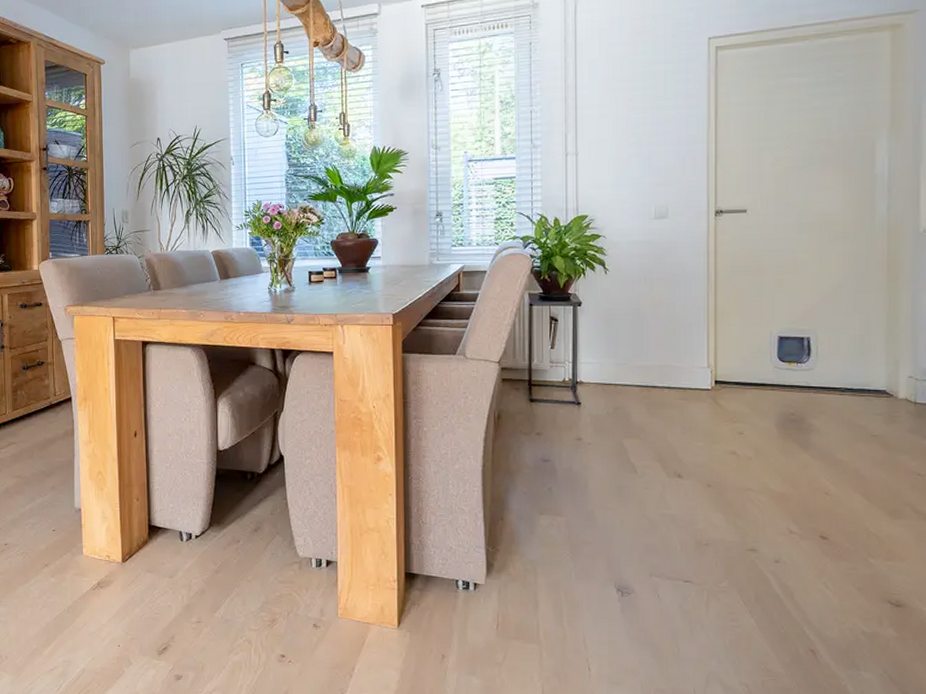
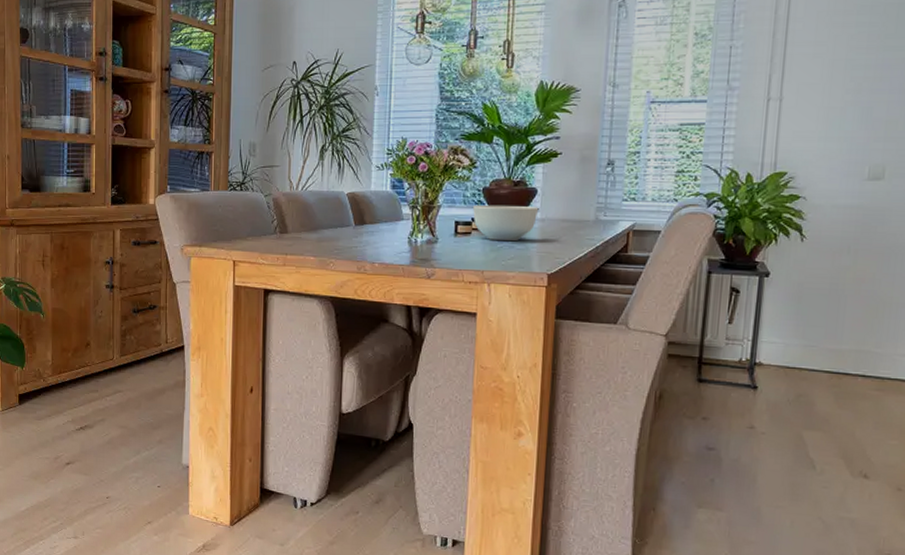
bowl: none [324,255,381,286] -> present [473,204,539,240]

